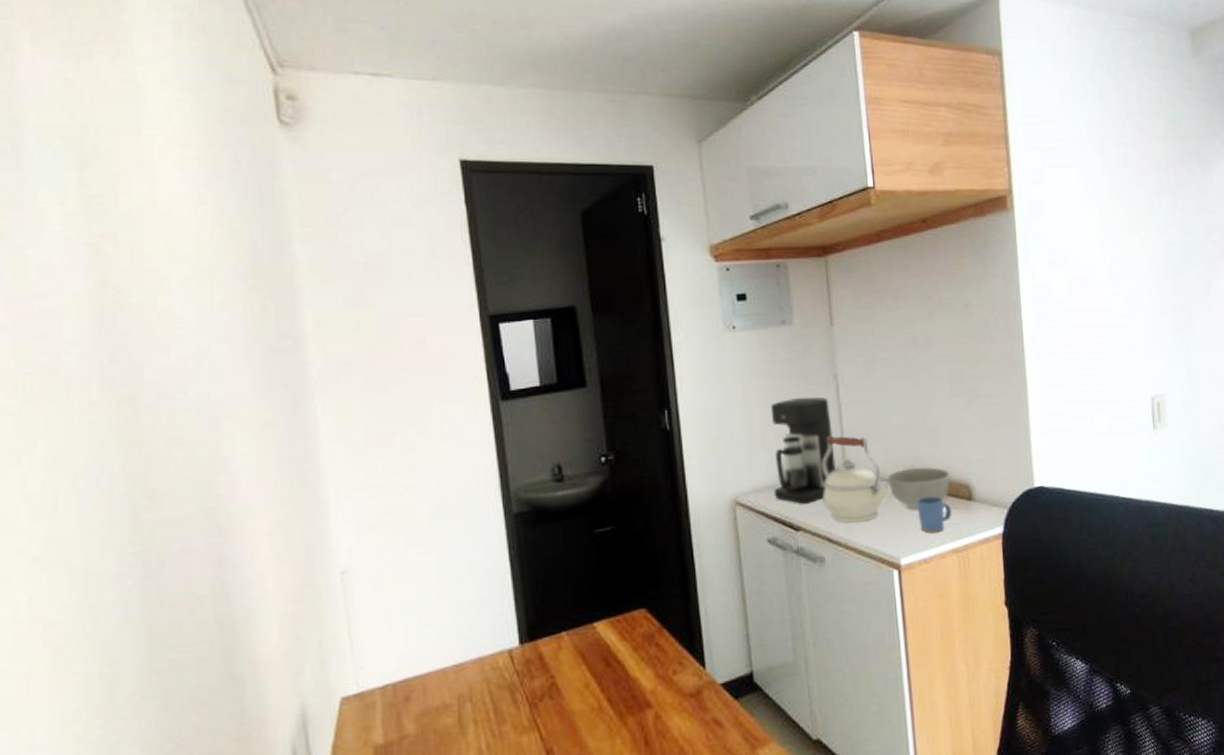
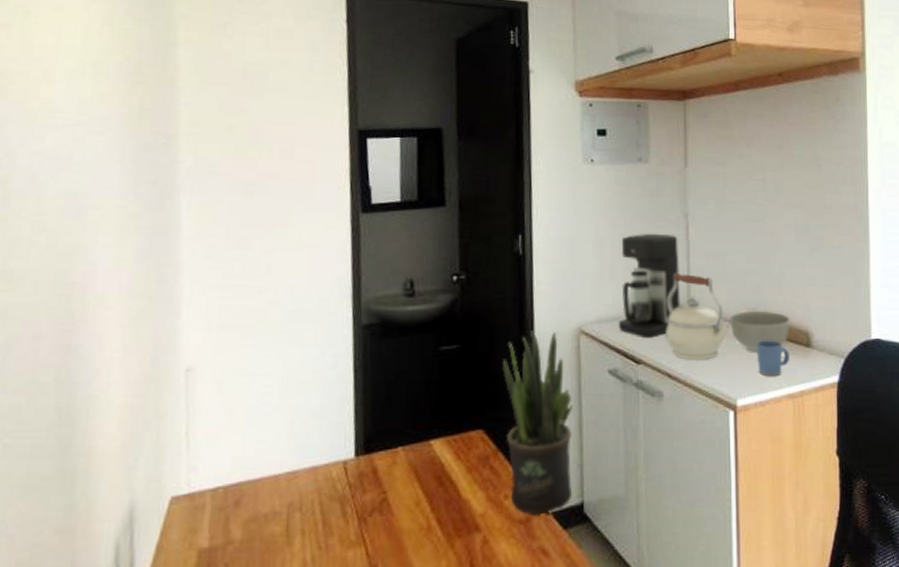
potted plant: none [660,506,741,688] -> present [503,330,573,516]

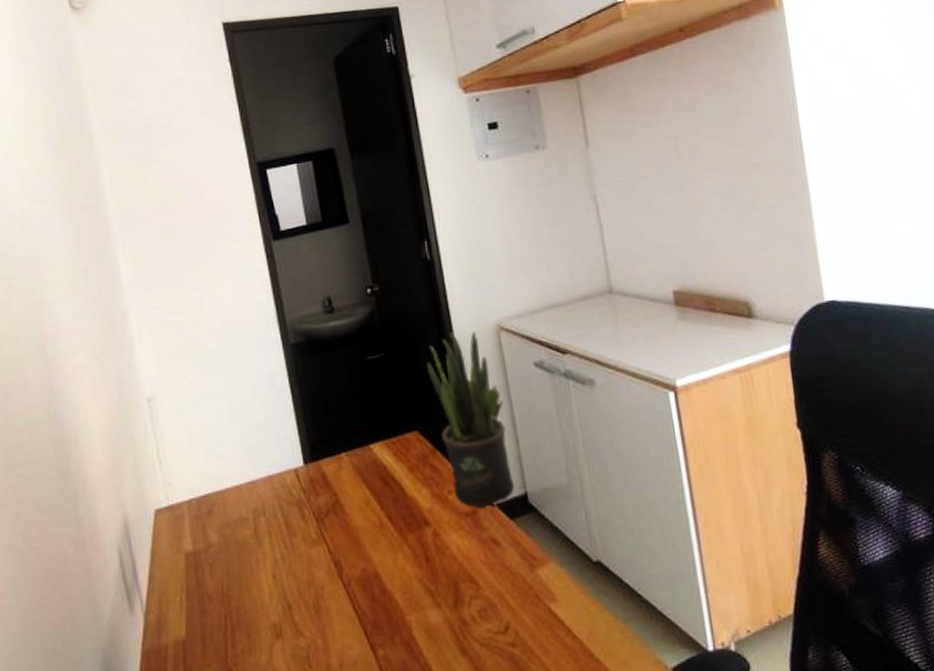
coffee maker: present [618,233,681,336] -> none [529,219,602,326]
kettle: present [665,272,731,360] -> none [585,257,660,345]
bowl: present [730,311,791,352] -> none [657,285,727,330]
mug: present [757,340,790,377] -> none [690,314,731,354]

